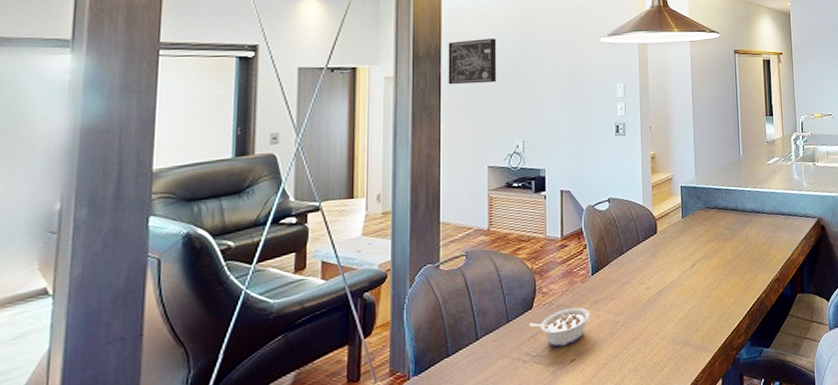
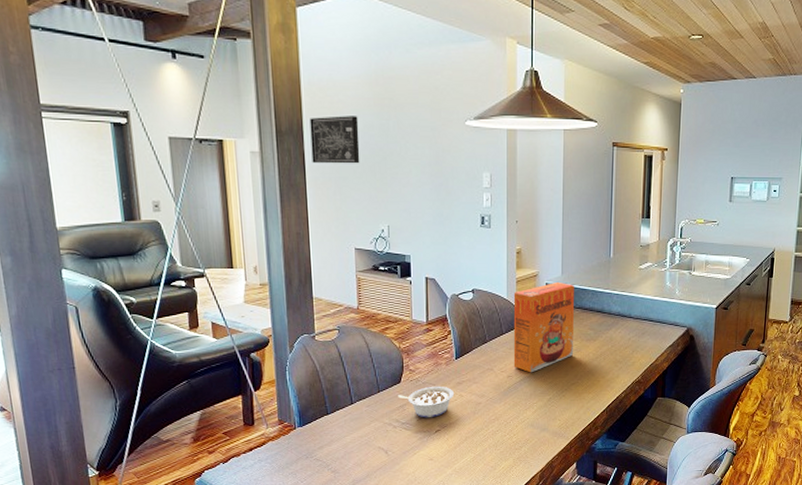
cereal box: none [649,183,711,282] -> present [513,281,574,373]

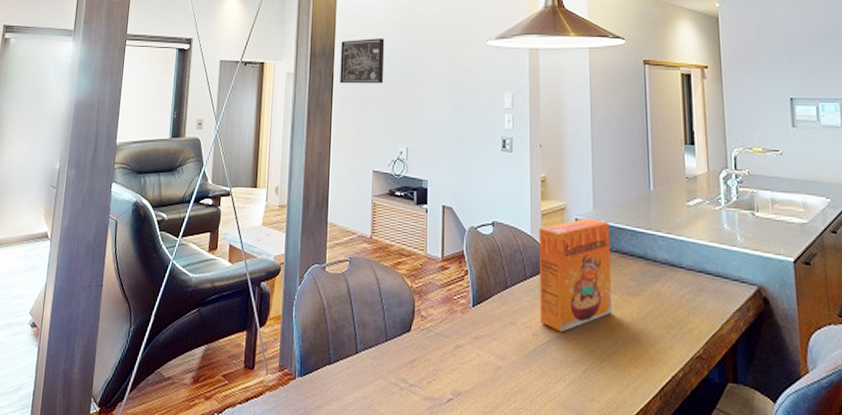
legume: present [398,386,455,418] -> none [407,339,471,382]

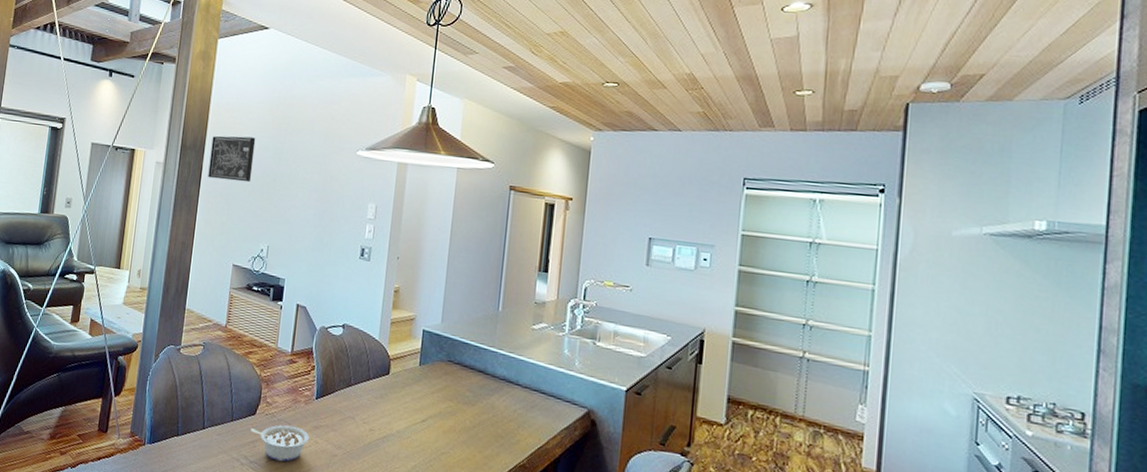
legume: none [407,339,471,382] -> present [251,424,310,462]
cereal box: present [538,217,612,333] -> none [377,329,454,431]

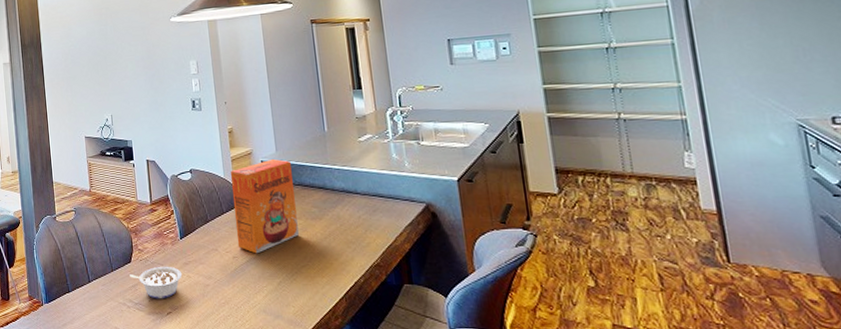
wall art: present [208,135,256,183] -> none [45,25,86,68]
cereal box: none [377,329,454,431] -> present [230,158,299,254]

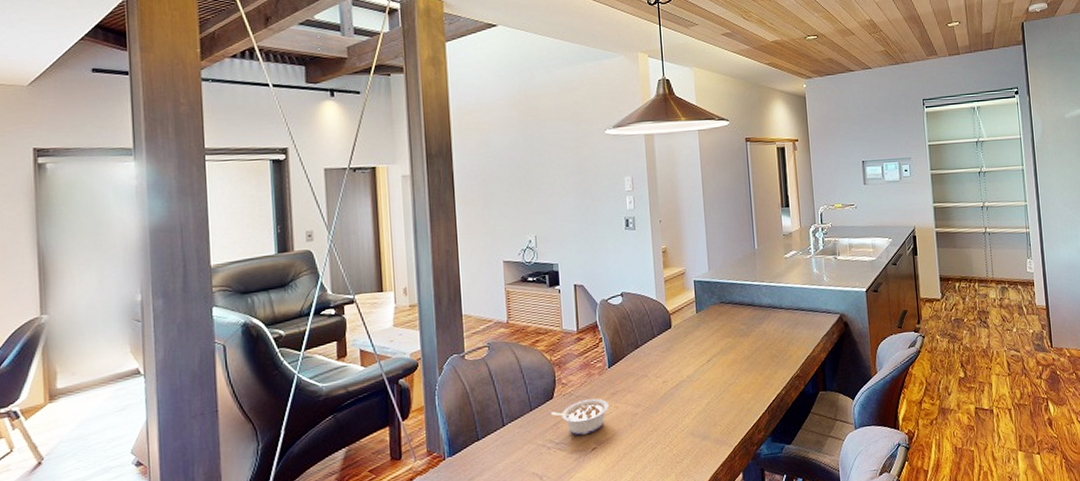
cereal box: present [230,158,299,254] -> none [662,277,728,376]

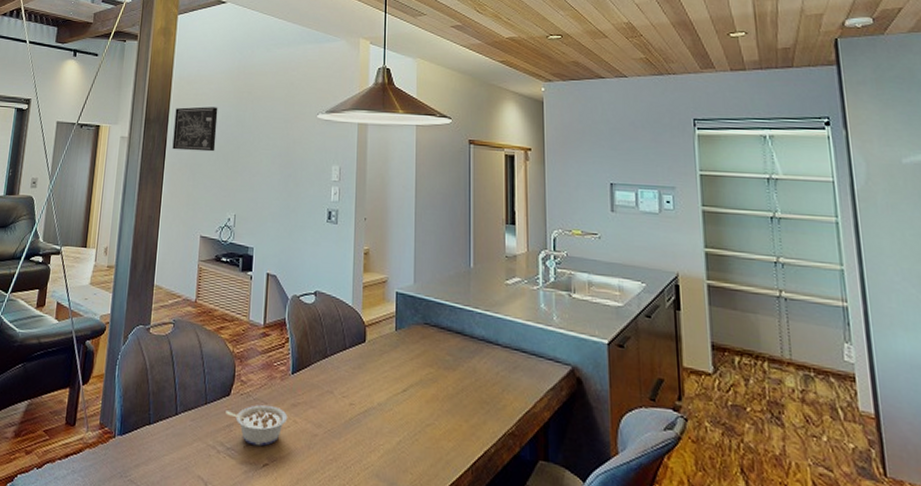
wall art: none [458,134,507,182] -> present [172,106,218,152]

